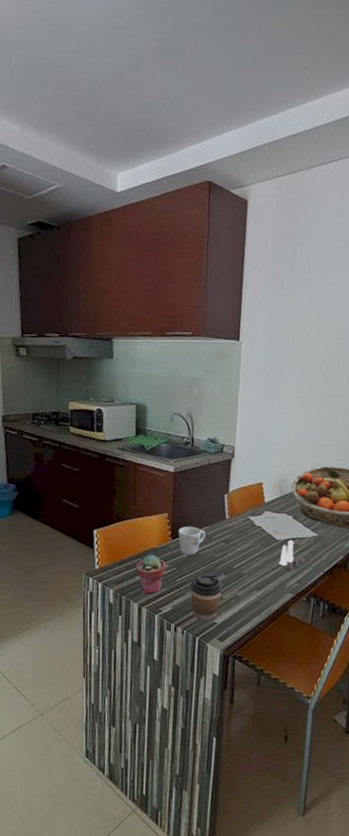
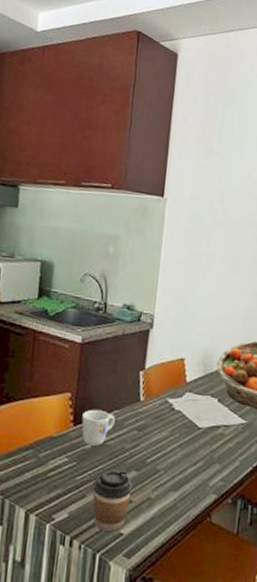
potted succulent: present [135,554,166,595] -> none [25,444,64,498]
salt and pepper shaker set: present [279,539,306,572] -> none [201,427,232,467]

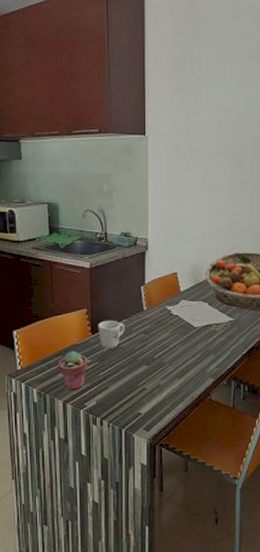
potted succulent: none [25,444,64,498] -> present [58,350,88,391]
coffee cup: present [92,469,133,531] -> none [112,365,145,412]

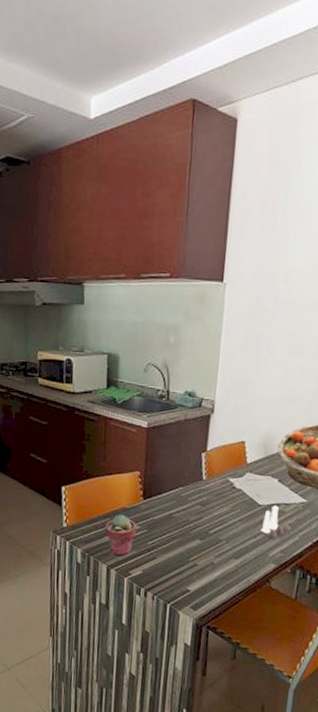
mug: present [98,320,125,349] -> none [150,486,180,517]
salt and pepper shaker set: none [198,326,224,357] -> present [261,505,292,541]

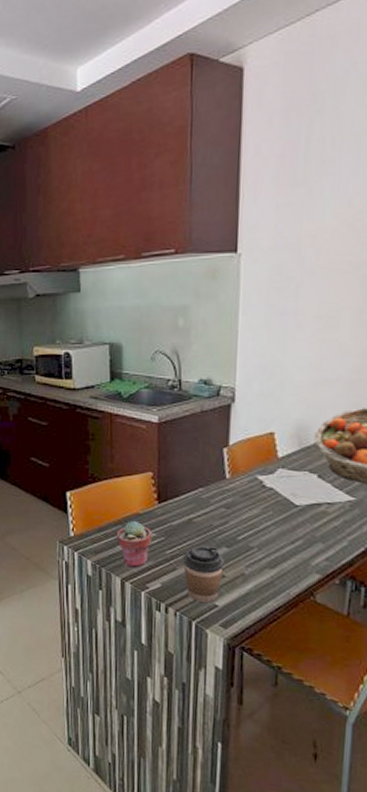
coffee cup: none [161,537,197,588] -> present [182,545,224,603]
salt and pepper shaker set: present [261,505,292,541] -> none [299,505,338,547]

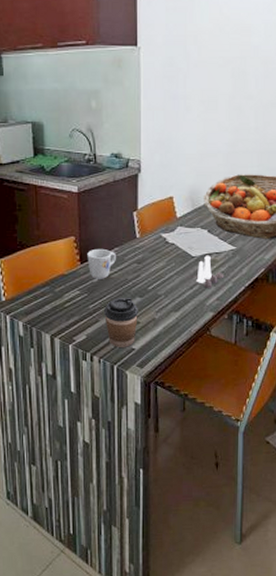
potted succulent: present [116,520,153,568] -> none [44,281,77,324]
mug: none [166,487,200,523] -> present [87,248,116,279]
salt and pepper shaker set: none [299,505,338,547] -> present [196,255,225,289]

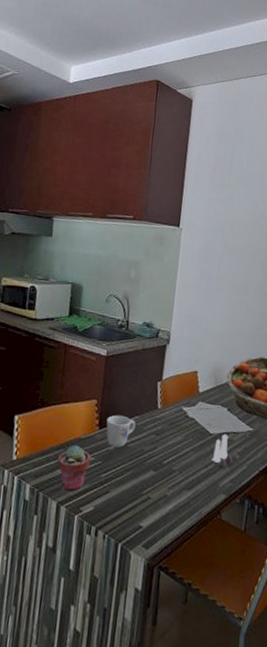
potted succulent: none [44,281,77,324] -> present [57,445,91,492]
coffee cup: present [103,297,138,347] -> none [115,469,151,524]

